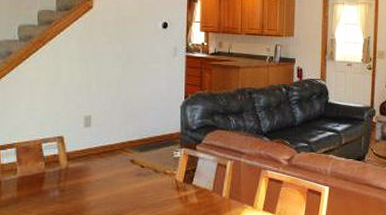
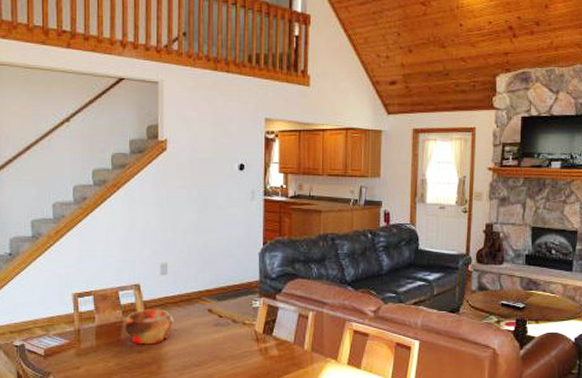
bowl: none [47,159,97,195] -> present [125,308,174,345]

